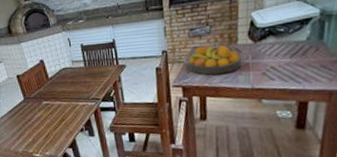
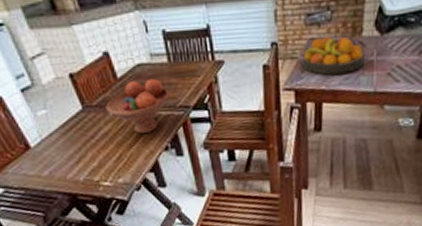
fruit bowl: none [40,78,85,119] -> present [106,78,170,135]

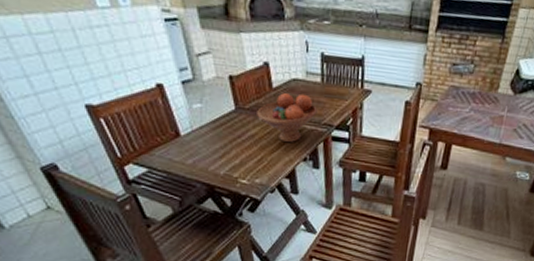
fruit bowl: present [302,37,365,75] -> none [441,86,497,122]

